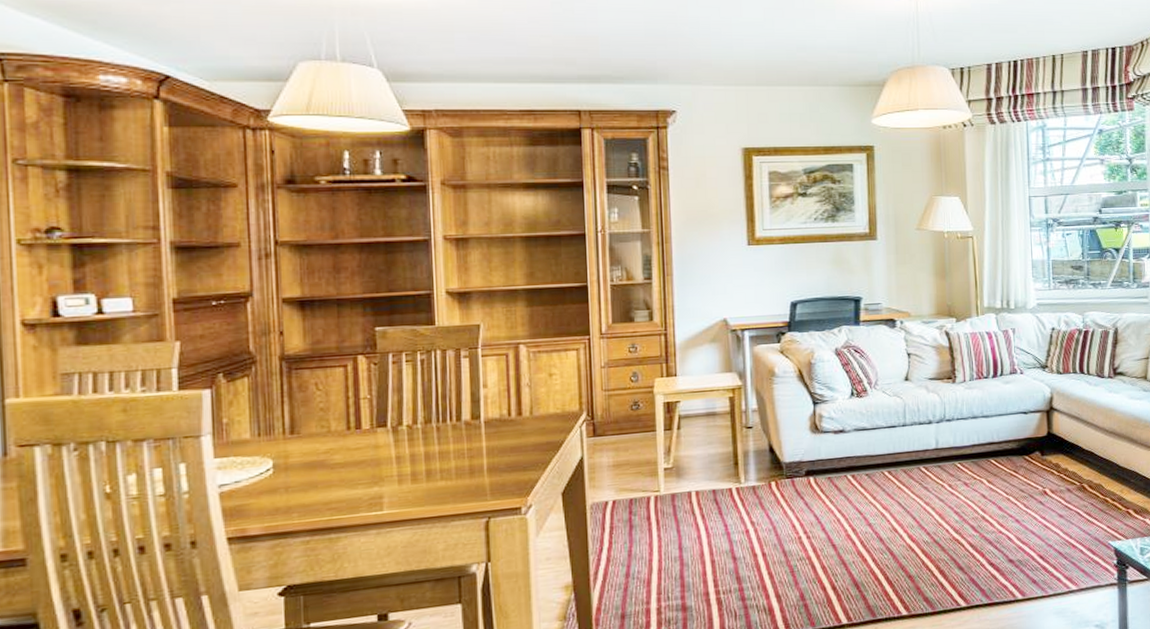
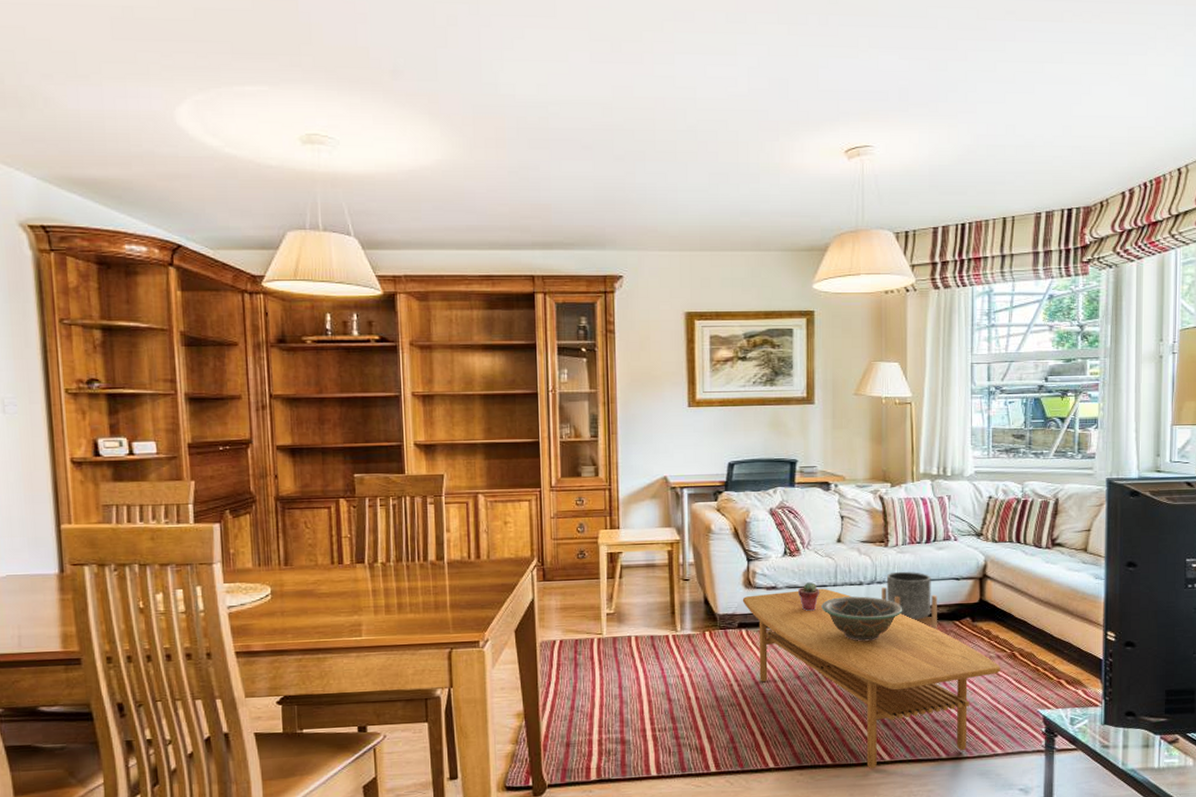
coffee table: none [809,429,1072,617] -> present [742,588,1001,769]
potted succulent: none [867,423,889,455] -> present [798,581,820,612]
decorative bowl: none [891,435,973,483] -> present [822,596,903,642]
planter: none [951,407,1008,466] -> present [881,571,937,630]

